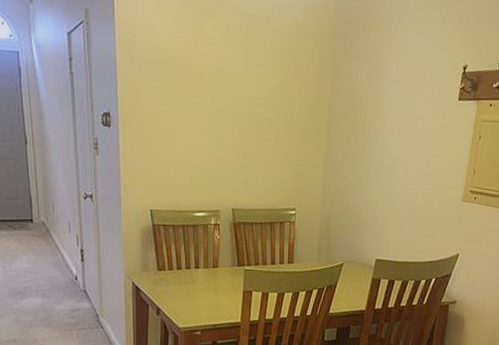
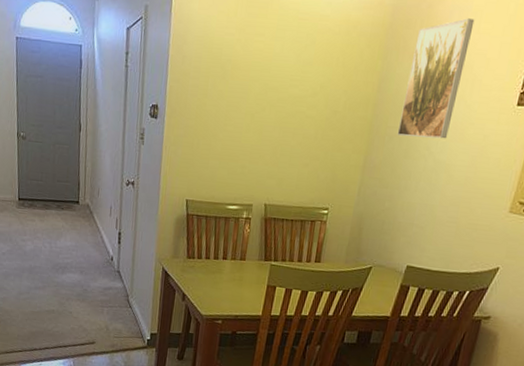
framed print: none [353,19,413,135] -> present [397,18,475,139]

